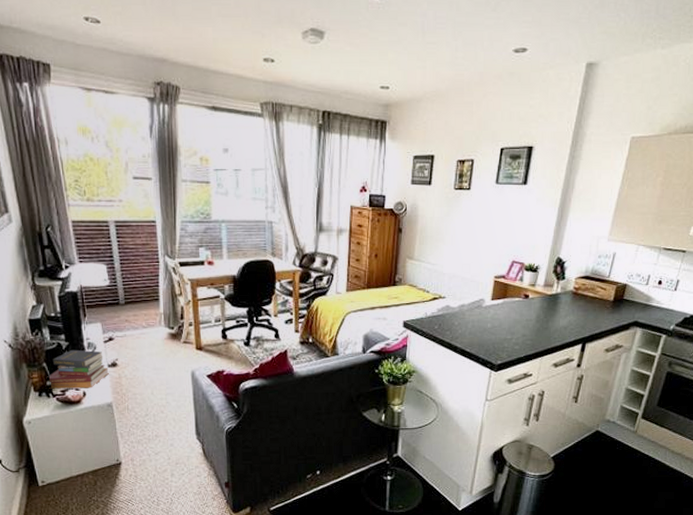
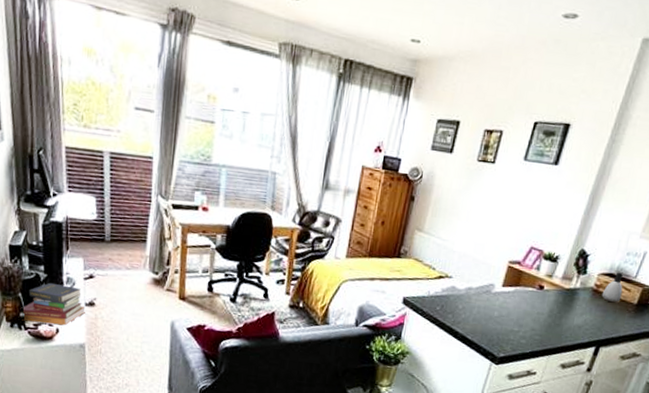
soap dispenser: none [581,274,603,302] -> present [601,272,629,303]

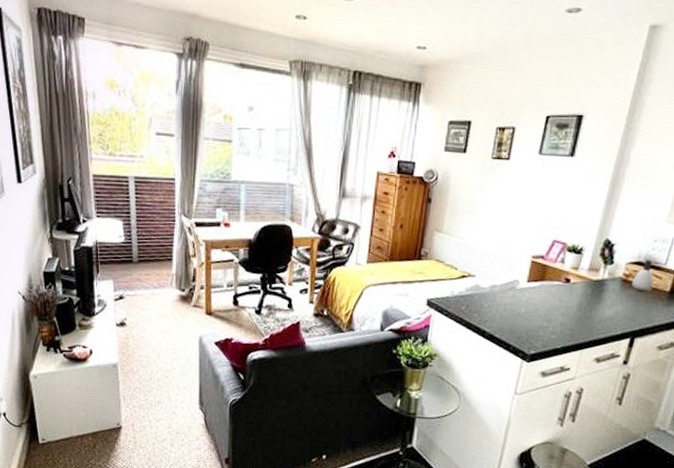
books: present [21,282,86,326] -> none [56,305,117,347]

